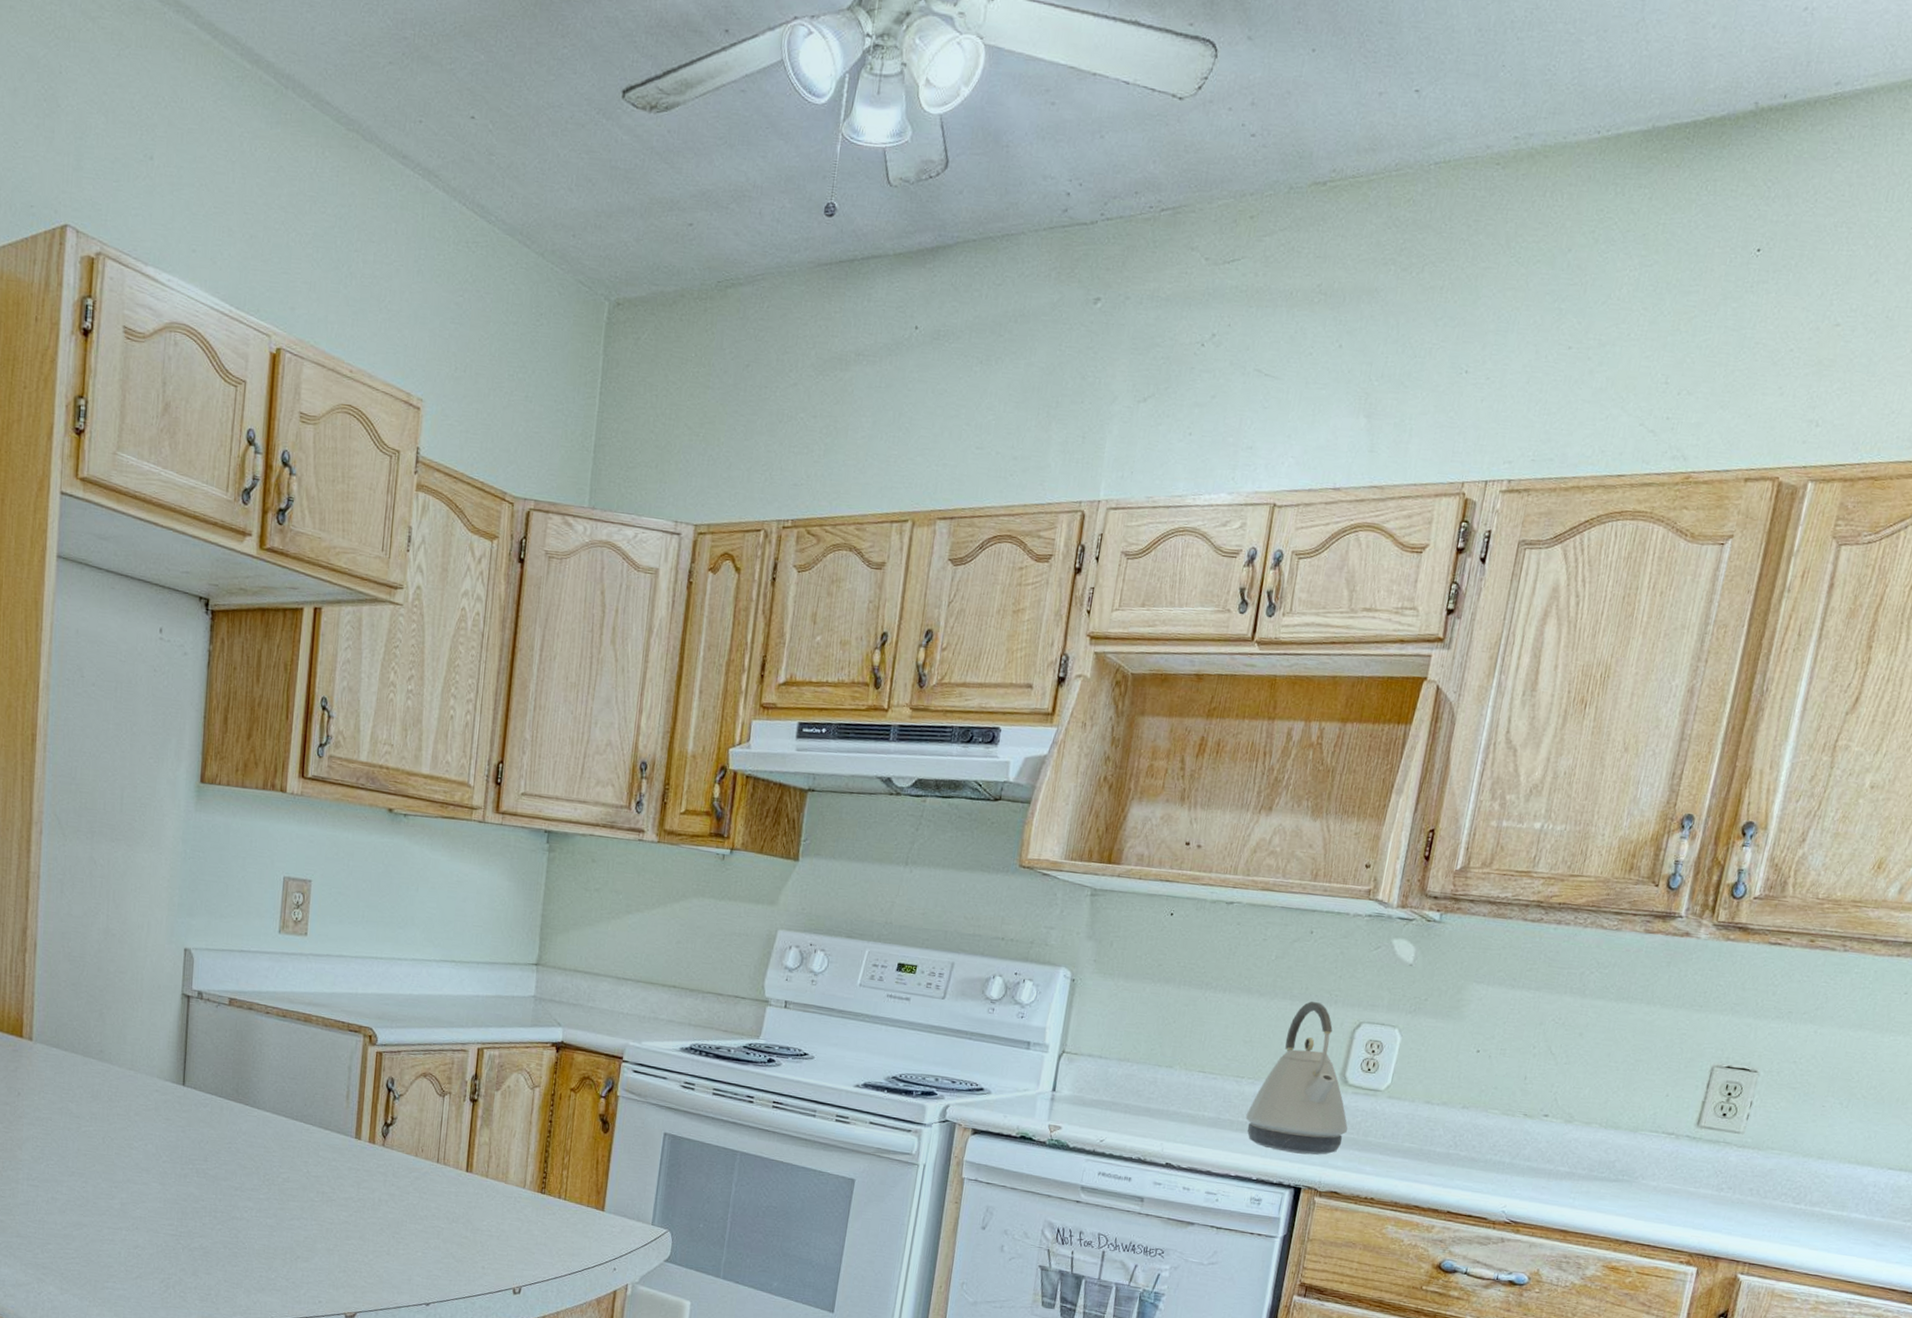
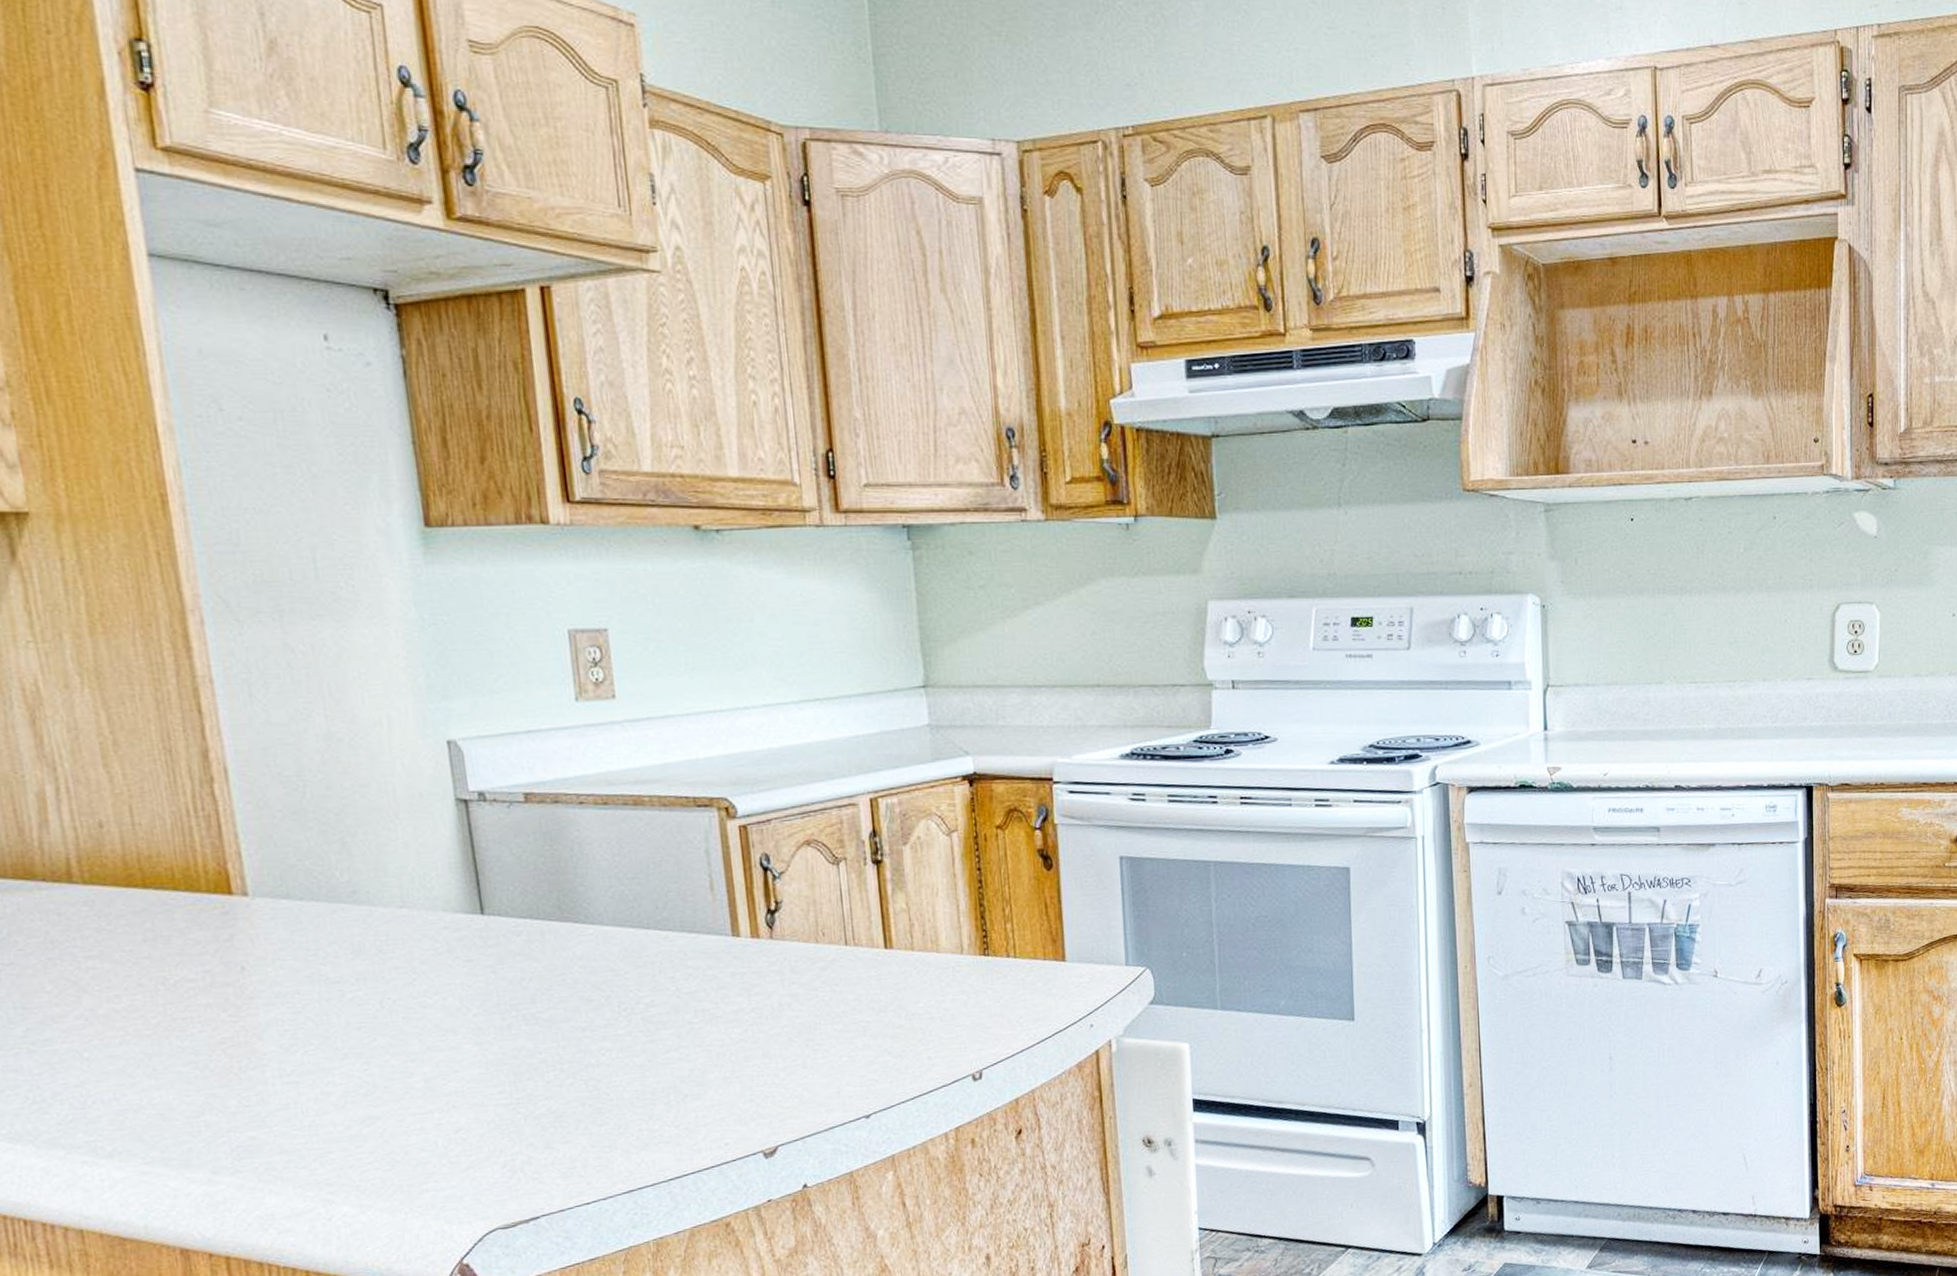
kettle: present [1245,1001,1348,1155] -> none [1745,589,1846,752]

